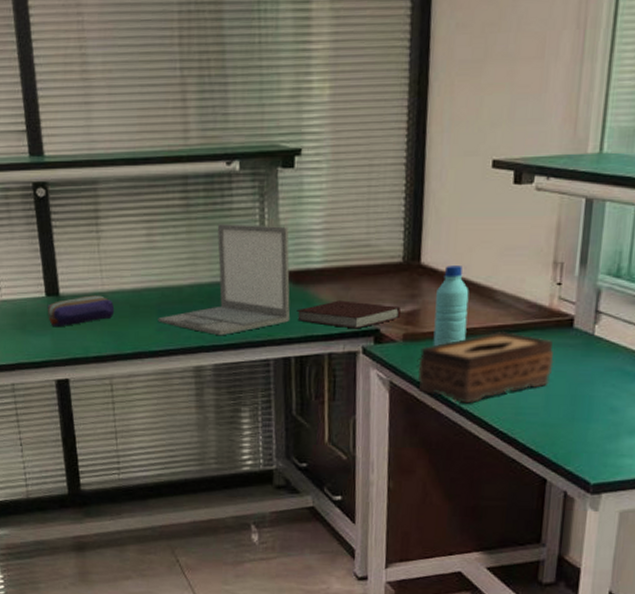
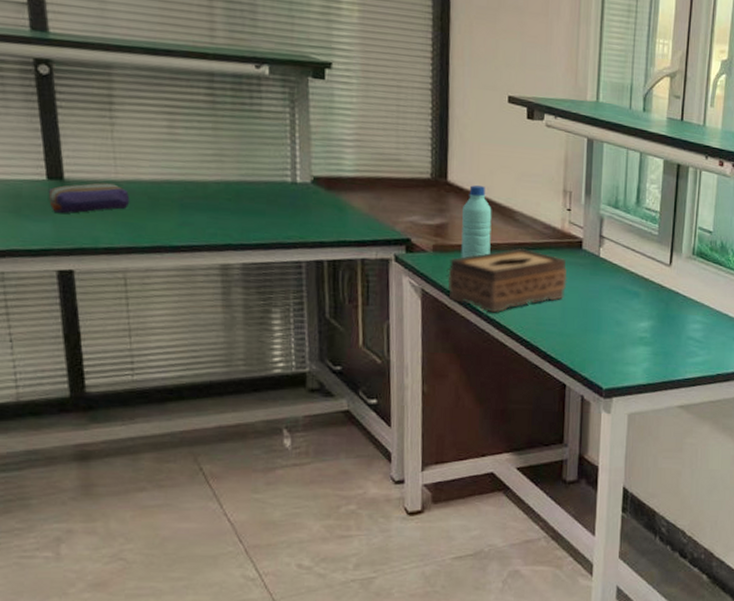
laptop: present [158,224,290,336] -> none [180,124,322,235]
notebook: present [297,300,401,329] -> none [329,209,430,238]

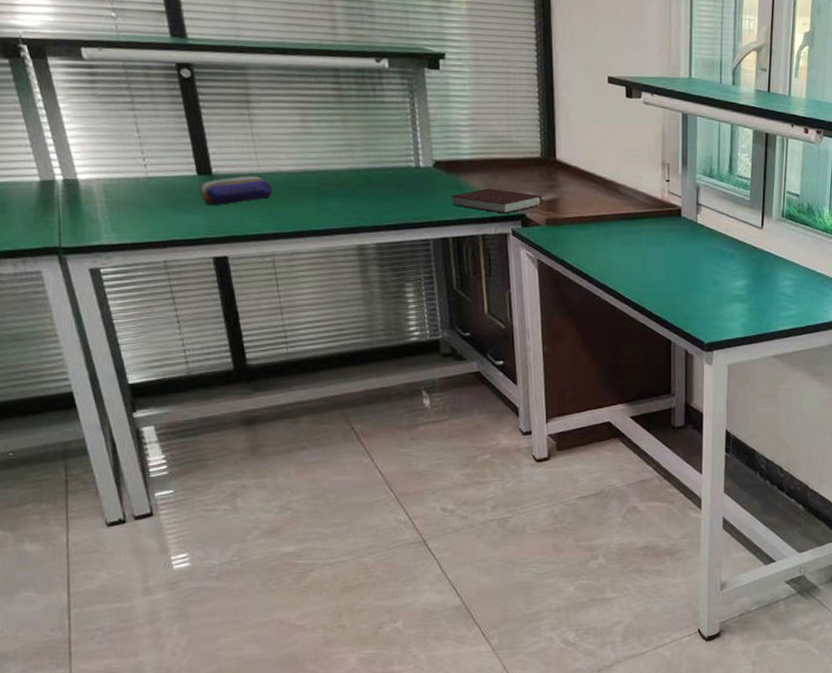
notebook: none [329,209,430,238] -> present [451,188,542,214]
tissue box: present [448,248,567,313] -> none [561,218,669,279]
water bottle: present [461,185,492,259] -> none [571,162,598,231]

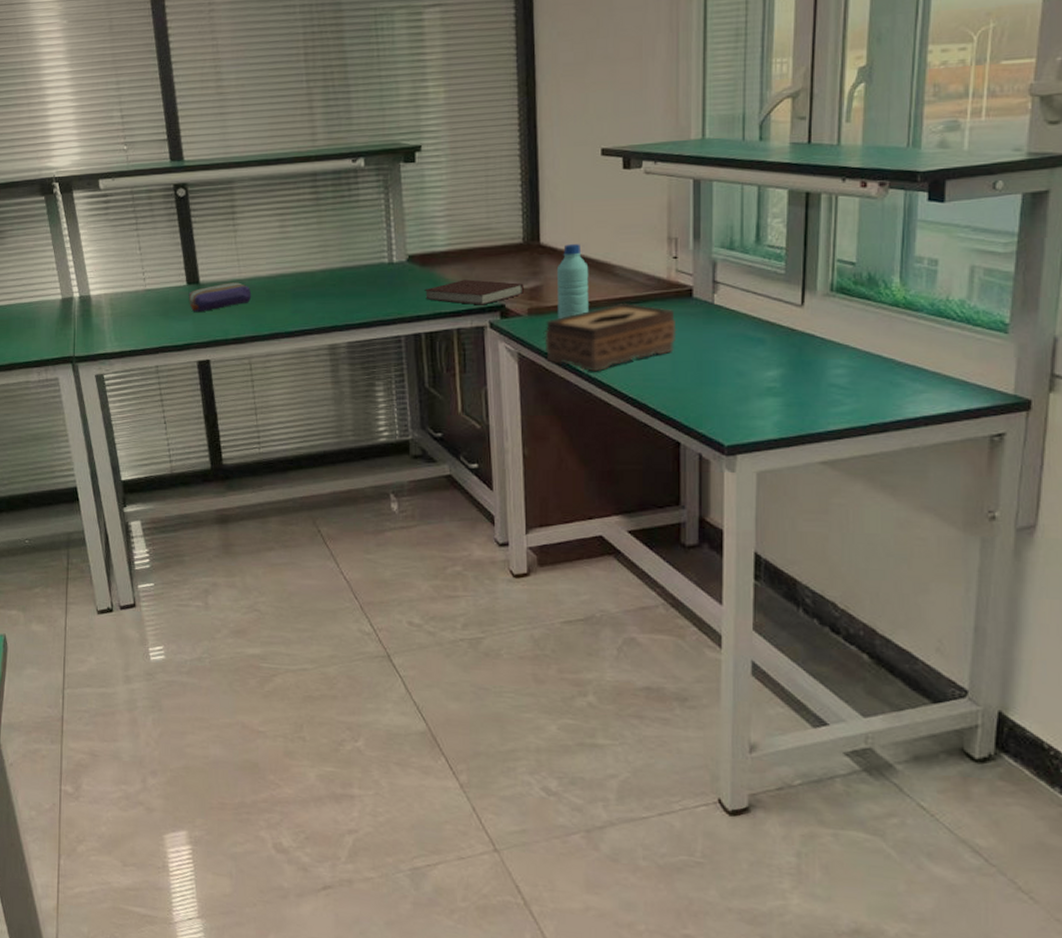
tissue box: none [561,218,669,279] -> present [544,302,677,372]
water bottle: none [571,162,598,231] -> present [557,244,589,320]

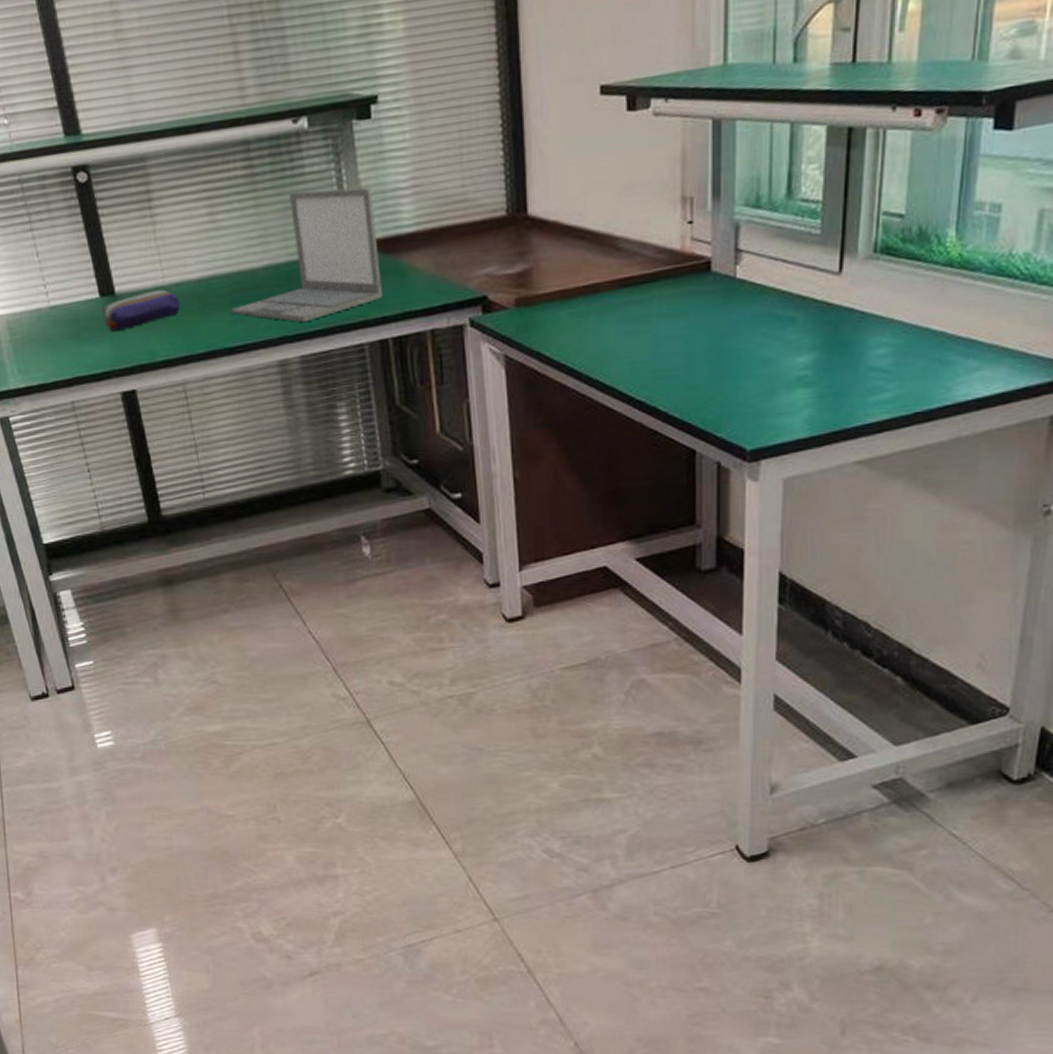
laptop: none [293,214,418,316] -> present [231,187,382,323]
notebook: present [424,279,524,305] -> none [389,266,509,299]
tissue box: present [544,302,677,372] -> none [535,283,692,373]
water bottle: present [557,244,589,320] -> none [549,213,588,311]

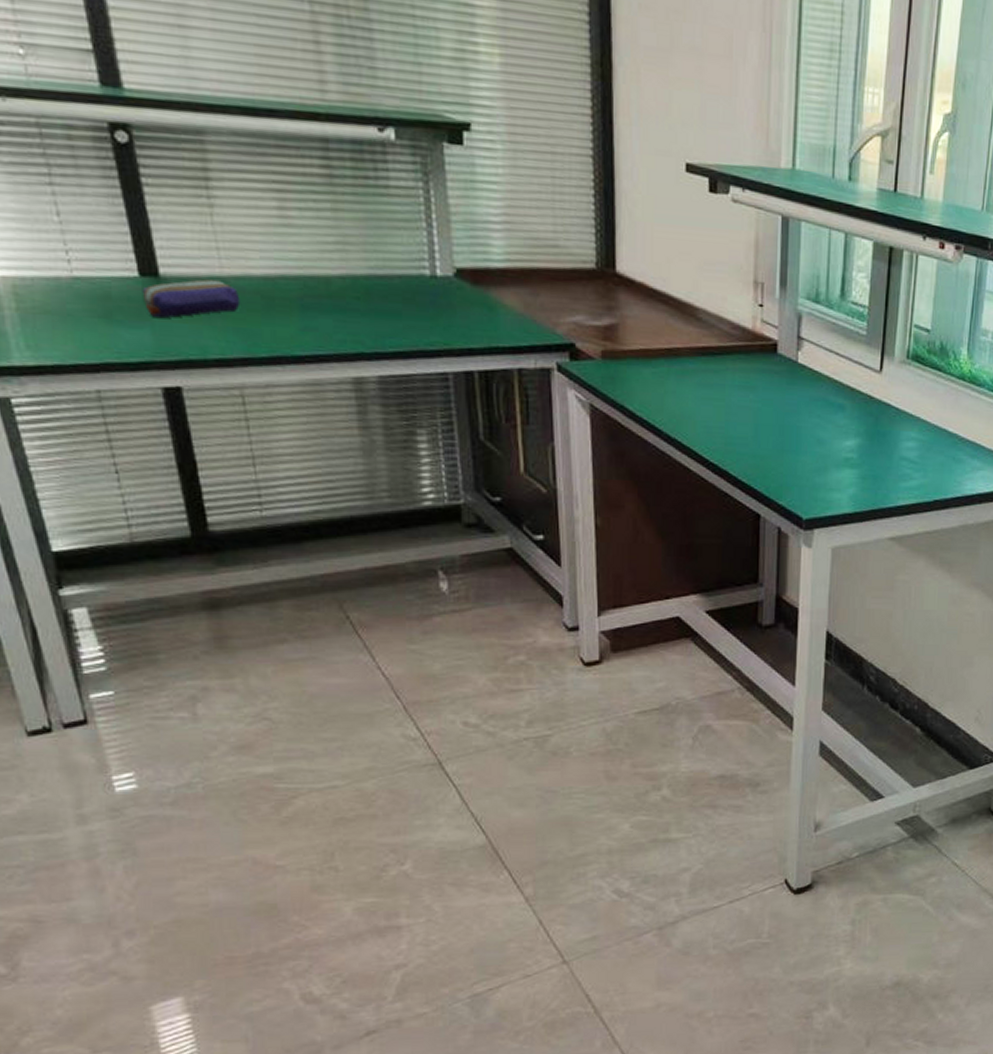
laptop: present [231,187,382,323] -> none [300,203,469,342]

